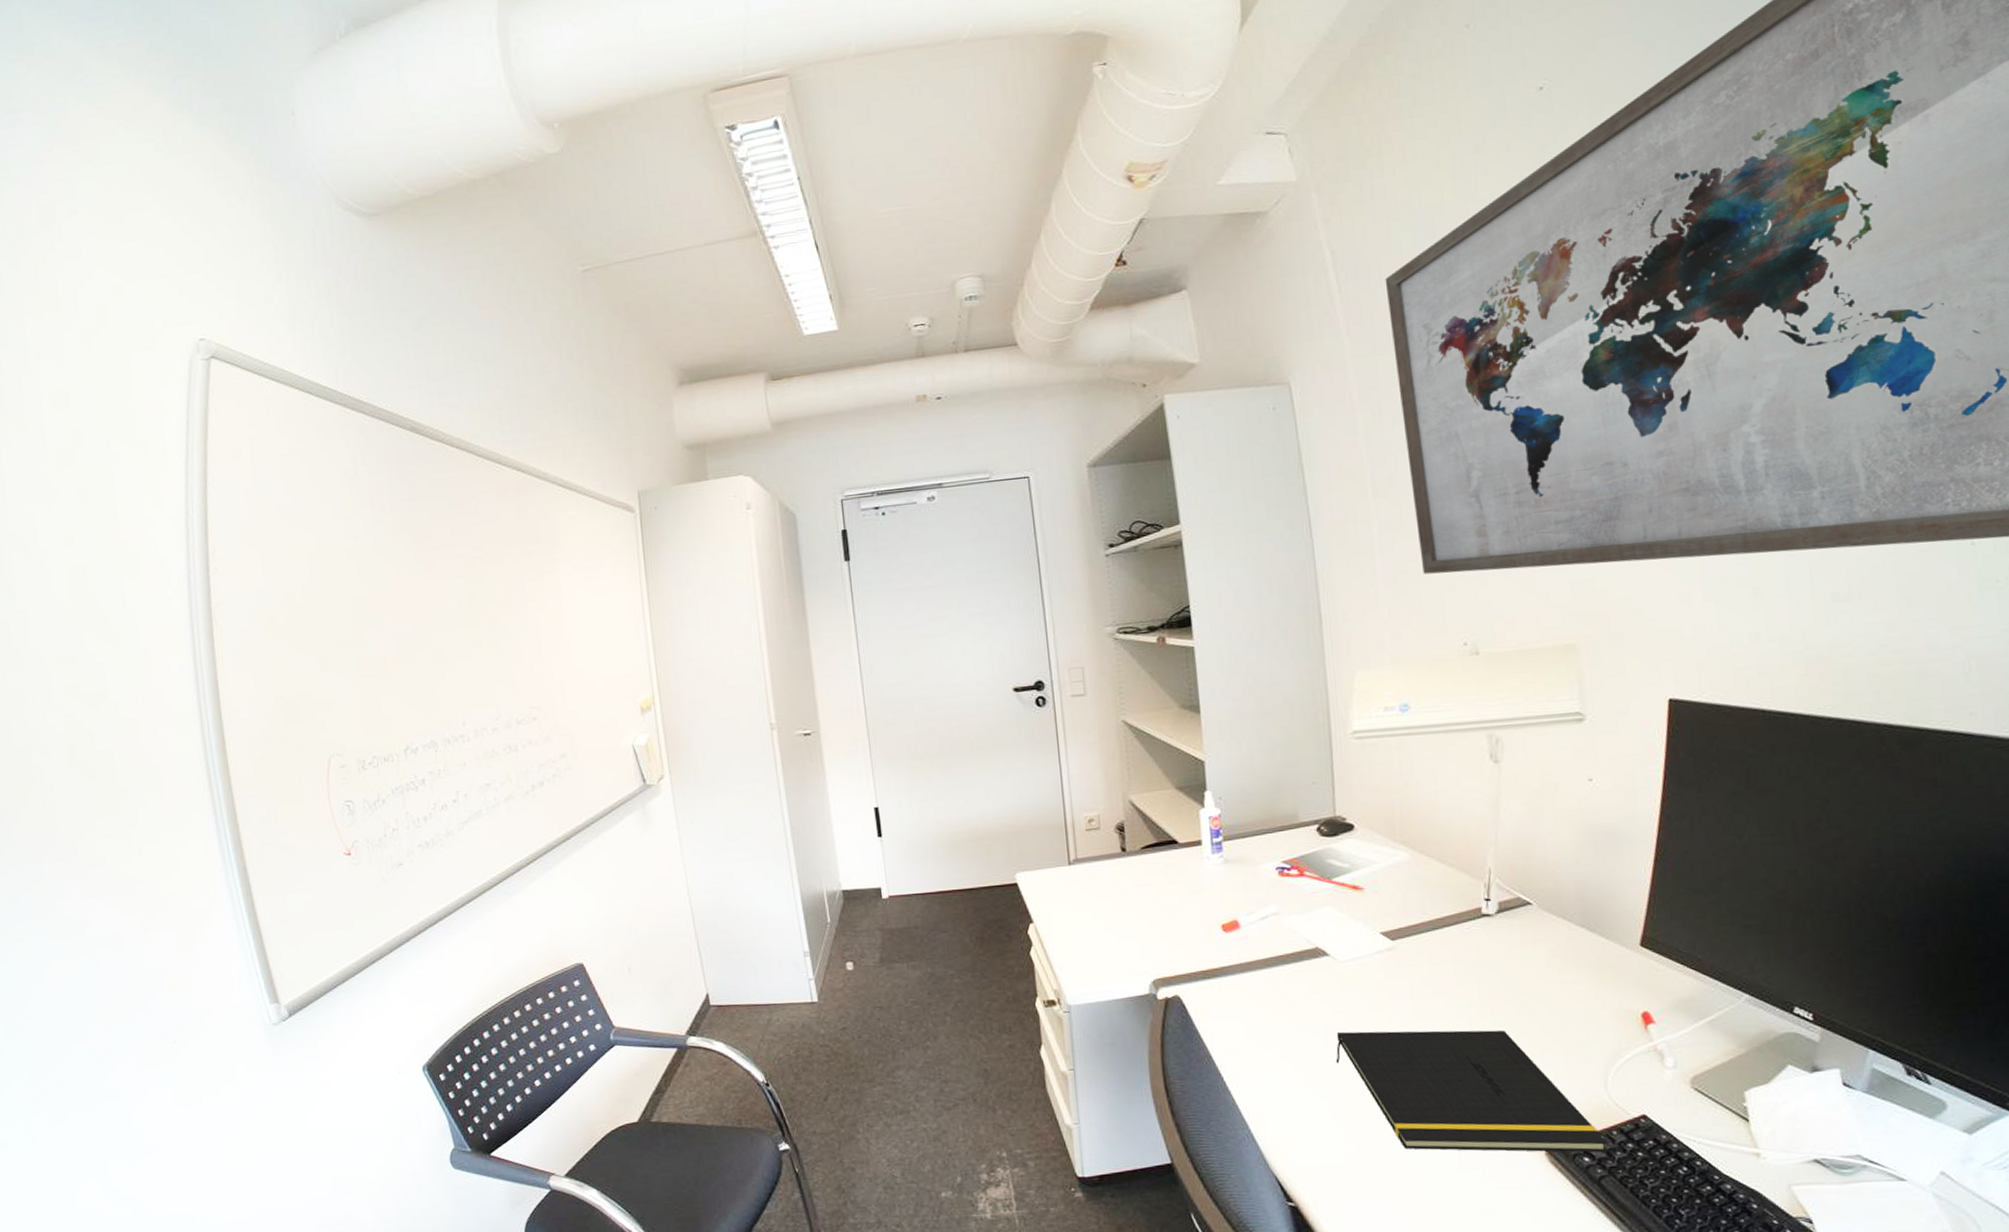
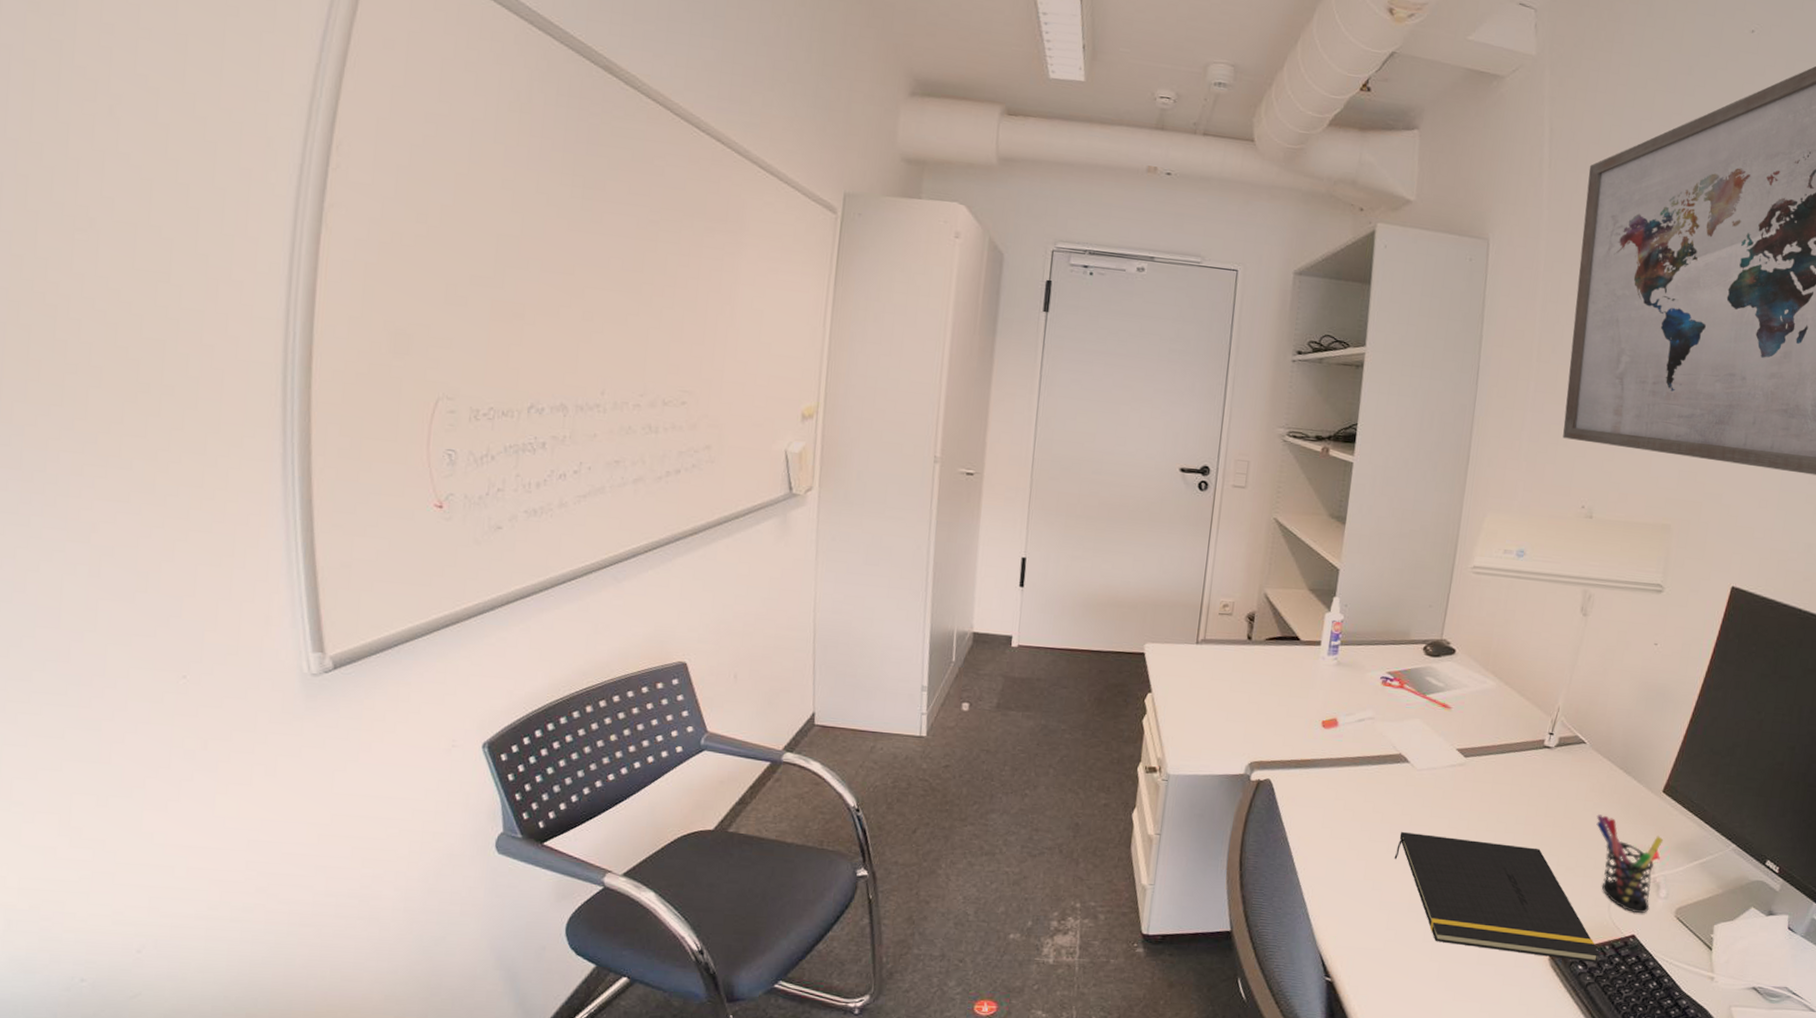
pen holder: none [1564,982,1657,1090] -> present [1596,814,1664,914]

